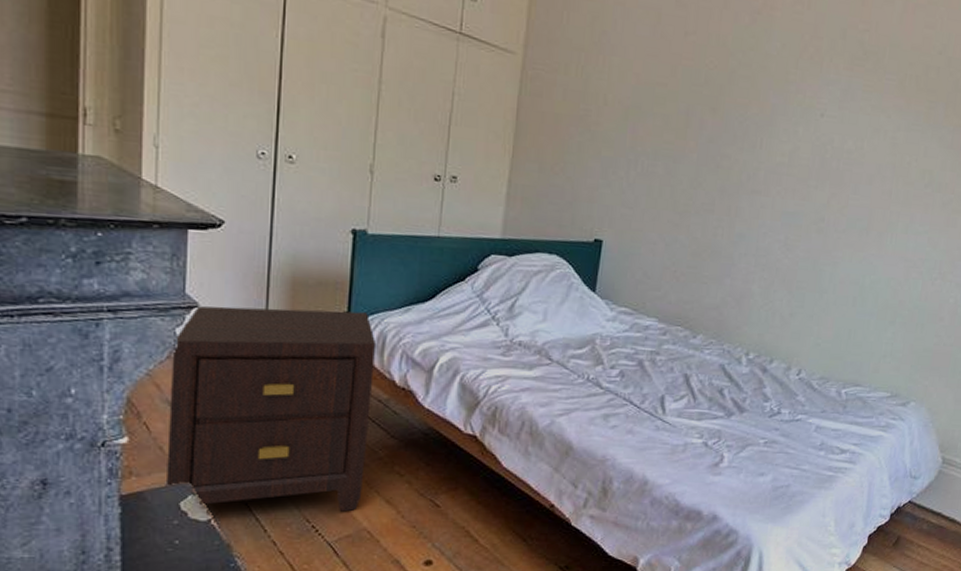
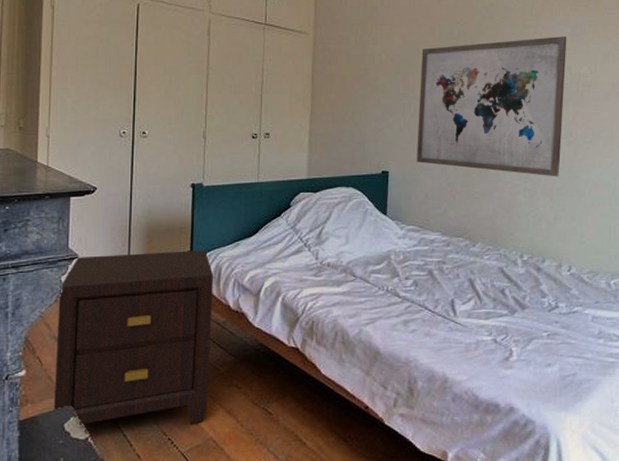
wall art: none [637,93,835,268] -> present [416,36,567,177]

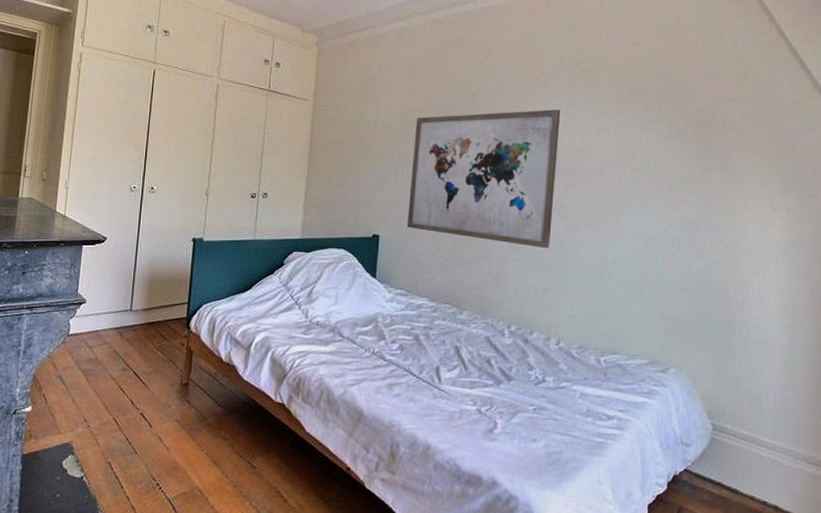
nightstand: present [53,250,214,425] -> none [53,301,209,472]

